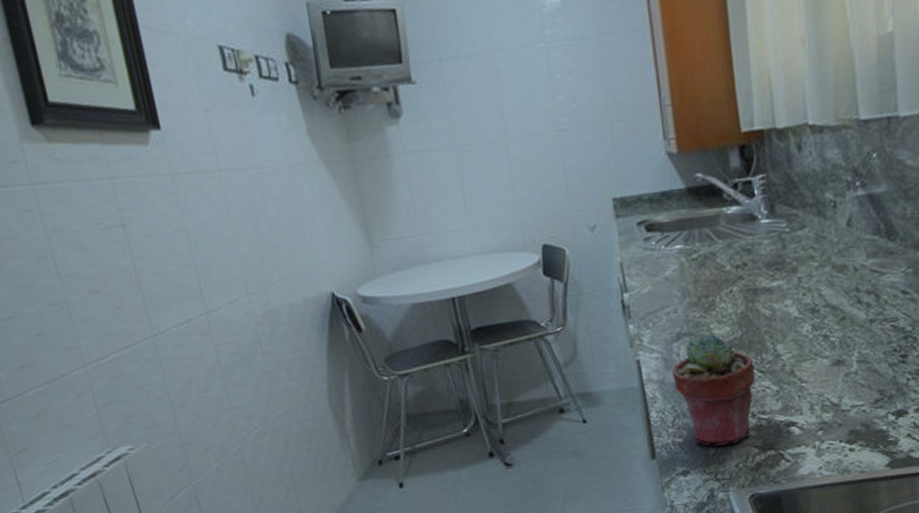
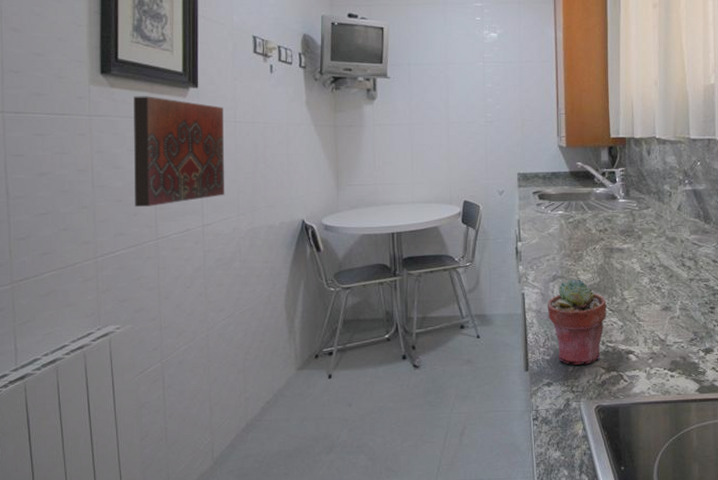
decorative tile: none [80,148,225,298] -> present [132,96,224,208]

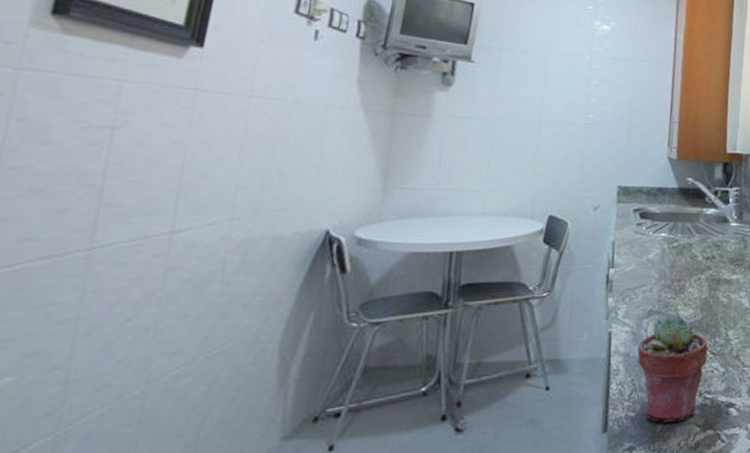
decorative tile: present [132,96,224,208] -> none [64,49,237,202]

